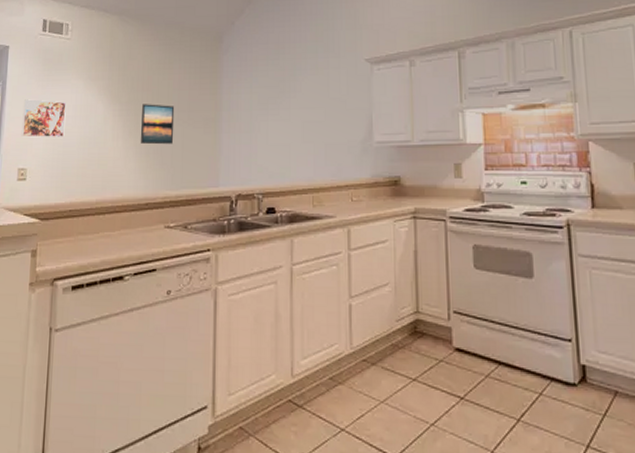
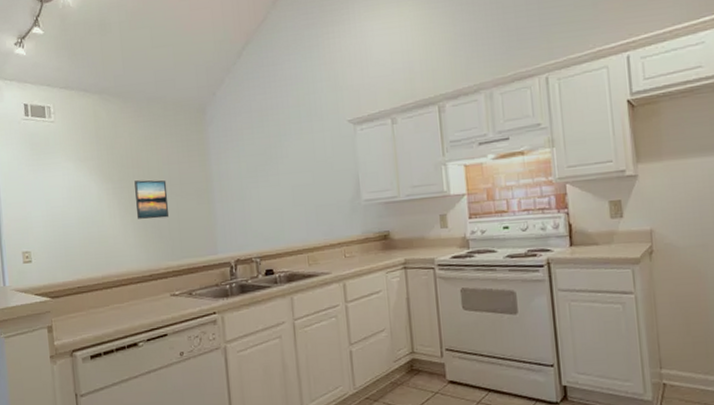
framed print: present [21,99,66,138] -> none [18,184,63,222]

